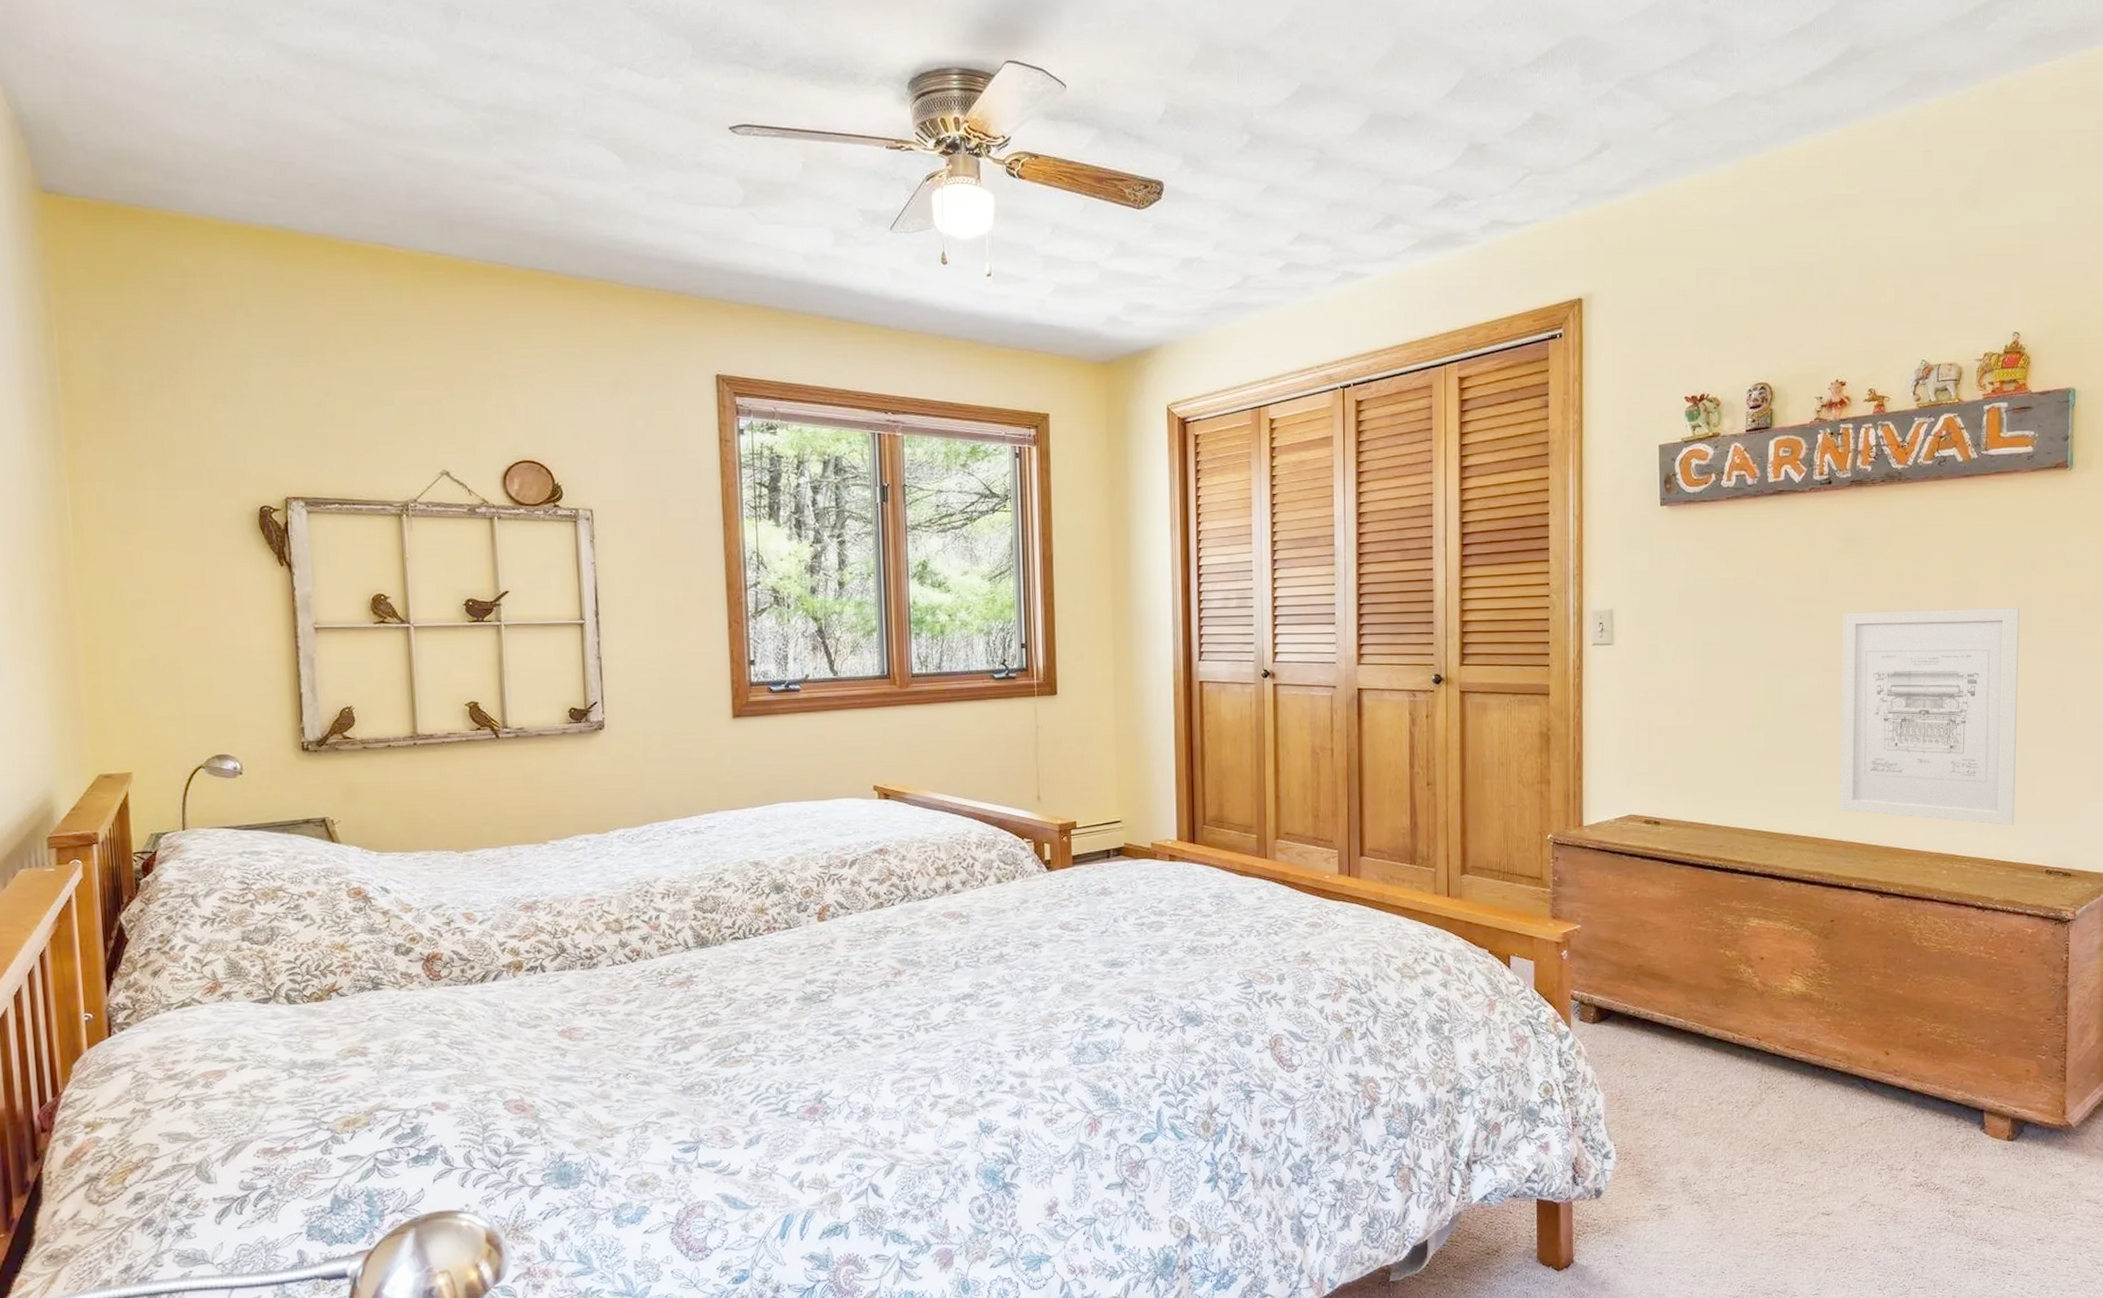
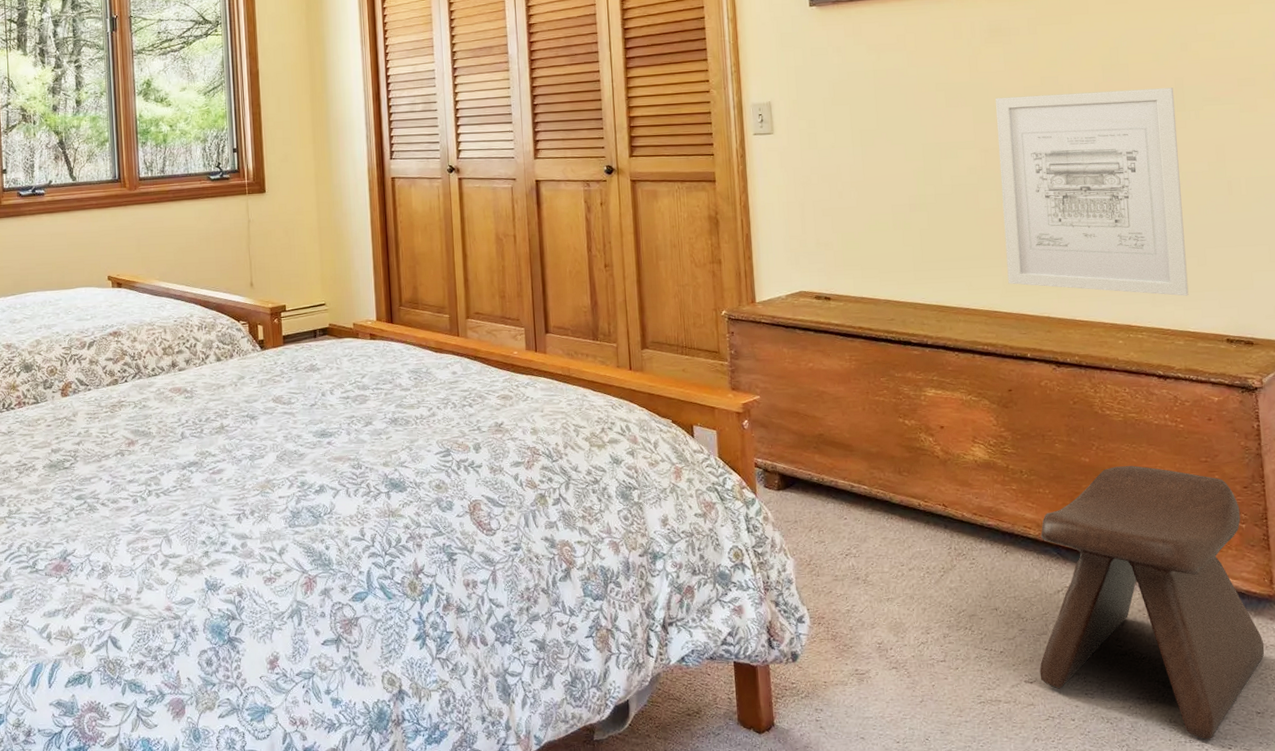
stool: none [1837,998,2051,1266] -> present [1039,466,1265,739]

